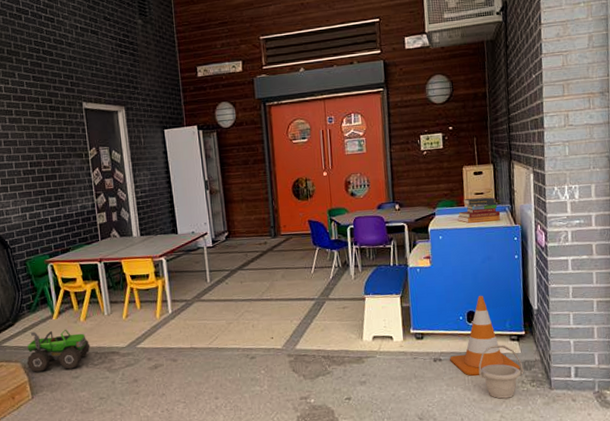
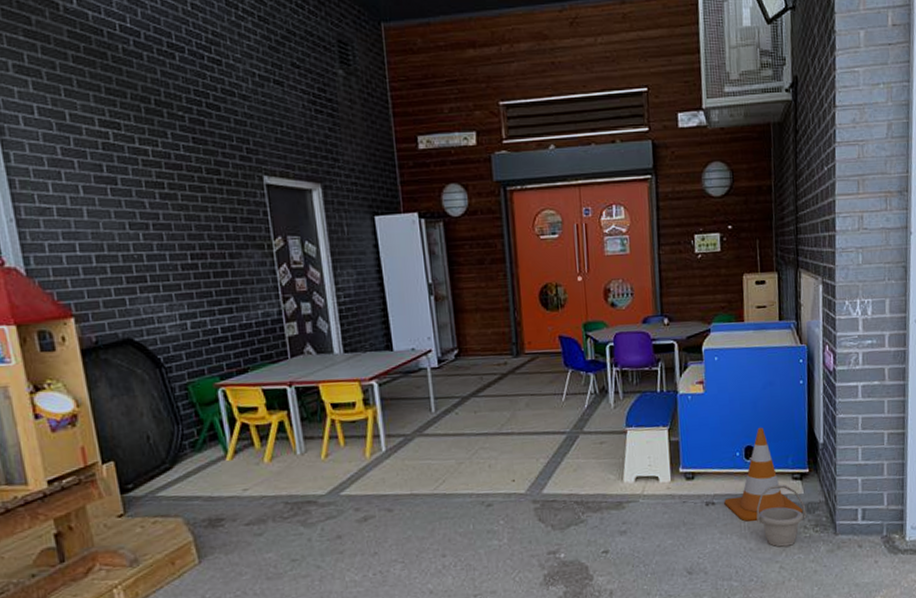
toy truck: present [26,329,90,373] -> none [190,472,278,530]
books: present [457,197,501,223] -> none [736,311,785,342]

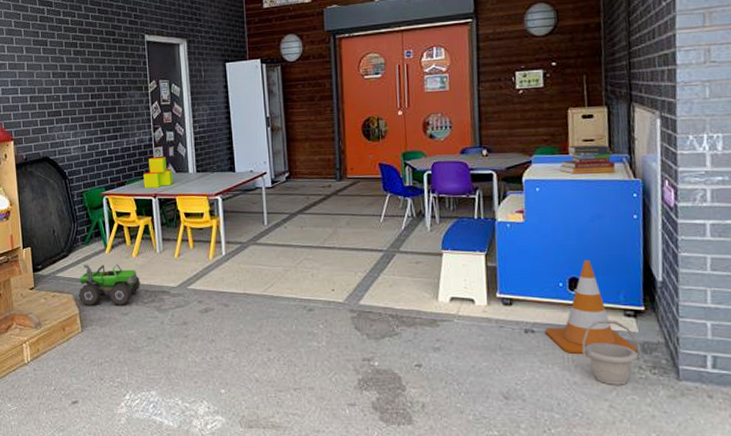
toy truck: none [190,472,278,530] -> present [78,263,141,306]
toy blocks: none [272,334,315,377] -> present [143,157,174,189]
books: none [736,311,785,342] -> present [559,145,616,174]

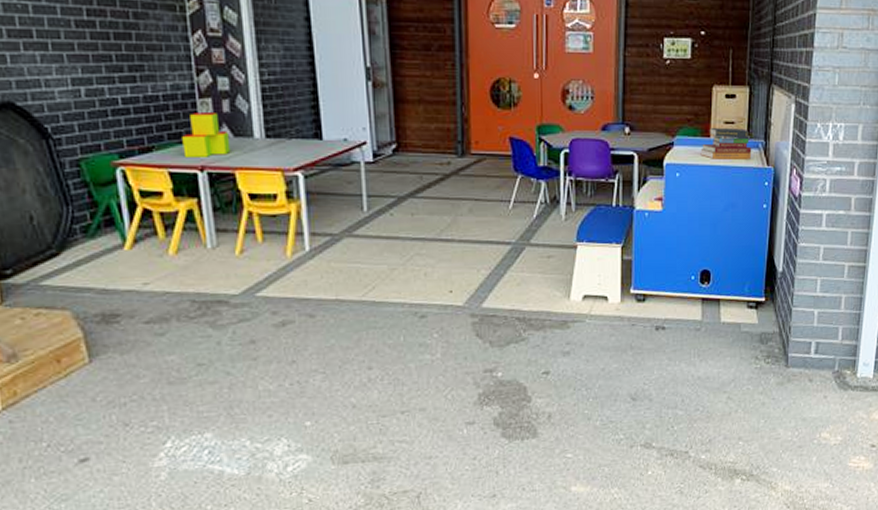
toy truck: present [78,263,141,306] -> none [80,264,184,327]
traffic cone: present [545,260,637,354] -> none [675,252,755,349]
bucket: present [581,319,642,385] -> none [708,312,759,377]

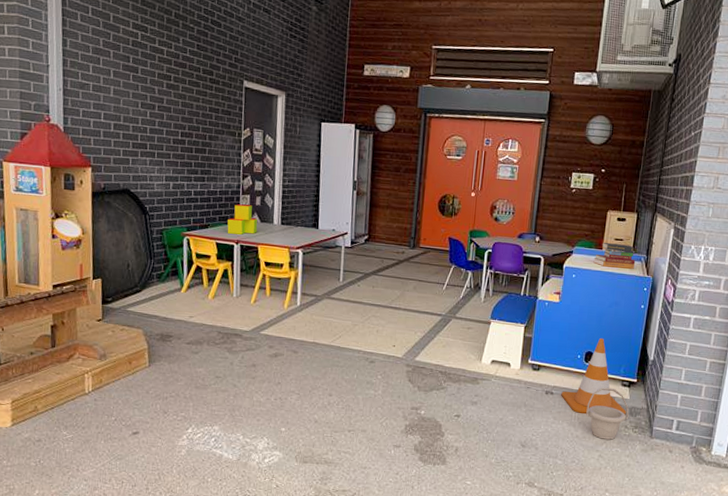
traffic cone: none [675,252,755,349] -> present [561,338,626,415]
bucket: none [708,312,759,377] -> present [586,387,629,440]

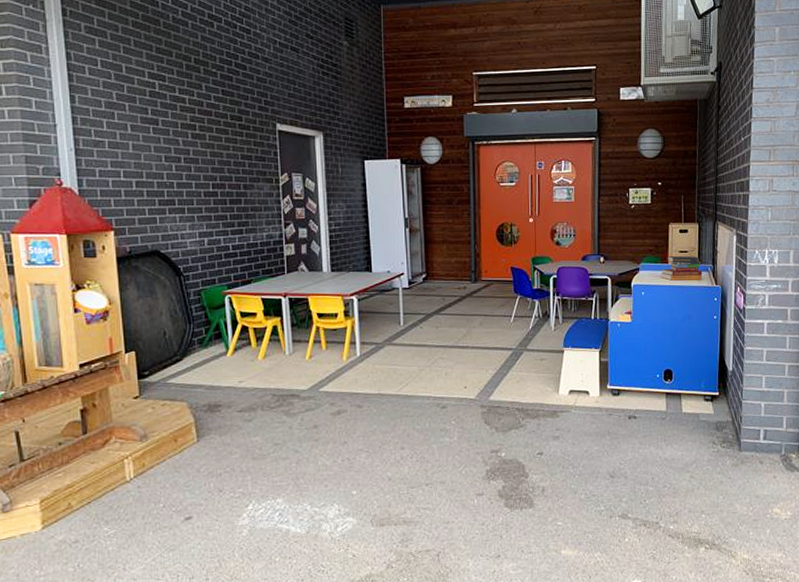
toy blocks: present [227,204,258,235] -> none [272,254,306,288]
traffic cone: present [561,338,626,415] -> none [644,354,712,435]
bucket: present [586,387,629,440] -> none [672,404,715,459]

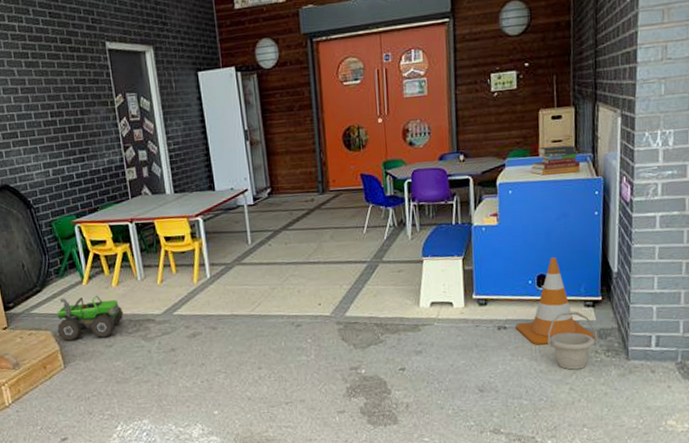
toy truck: none [194,367,268,414] -> present [57,295,124,342]
traffic cone: none [644,354,712,435] -> present [516,257,594,345]
bucket: none [672,404,715,459] -> present [547,310,598,370]

